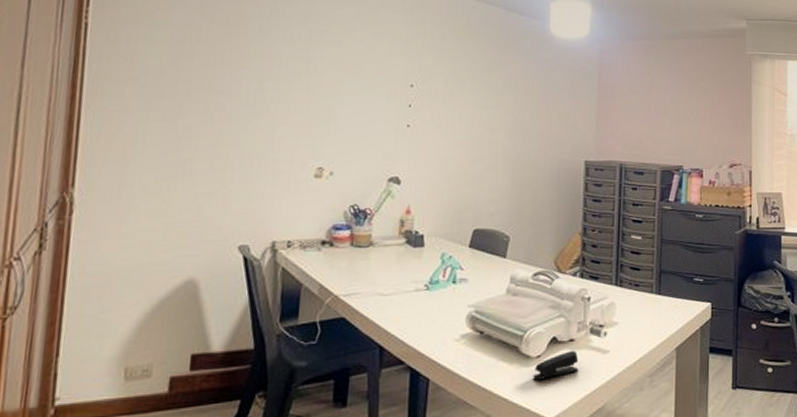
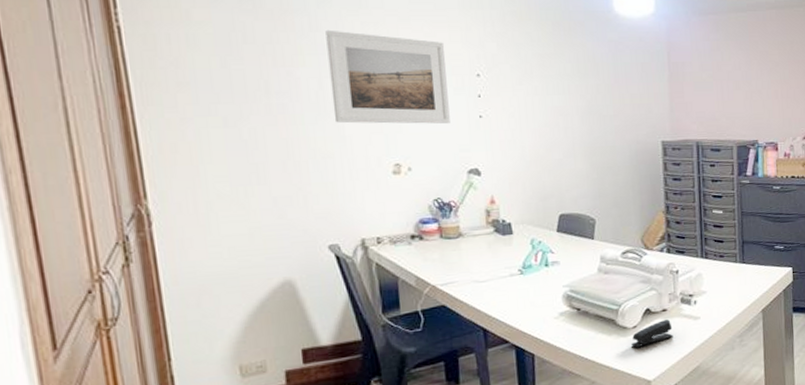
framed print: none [267,35,384,130] -> present [325,29,450,124]

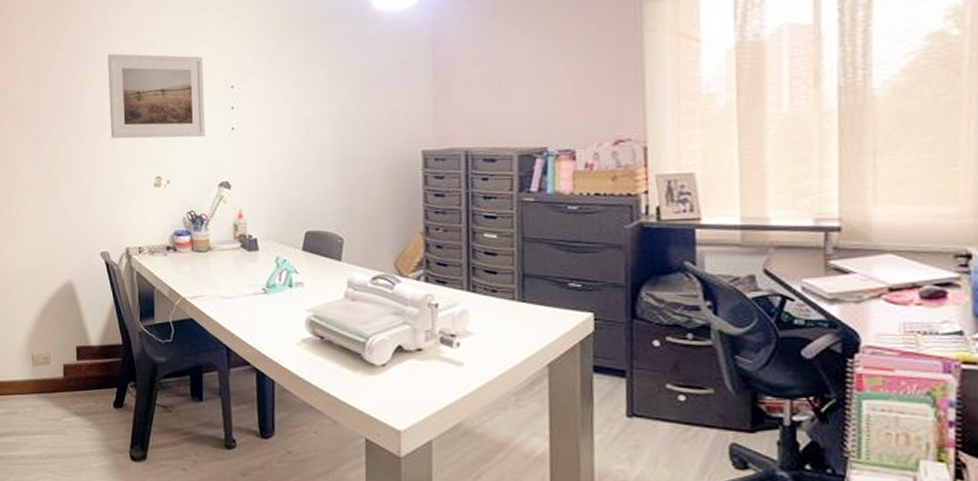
stapler: present [631,319,673,347] -> none [379,361,429,389]

